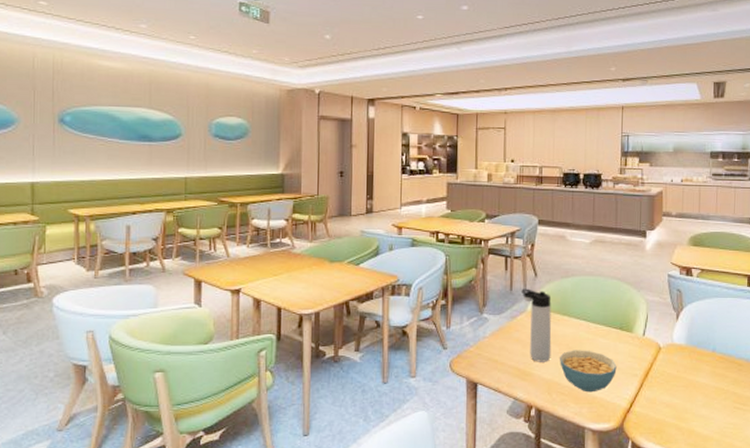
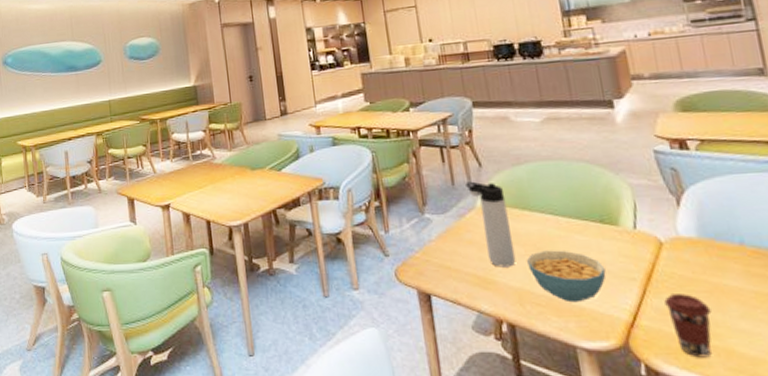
coffee cup: none [654,387,684,436] -> present [664,294,712,358]

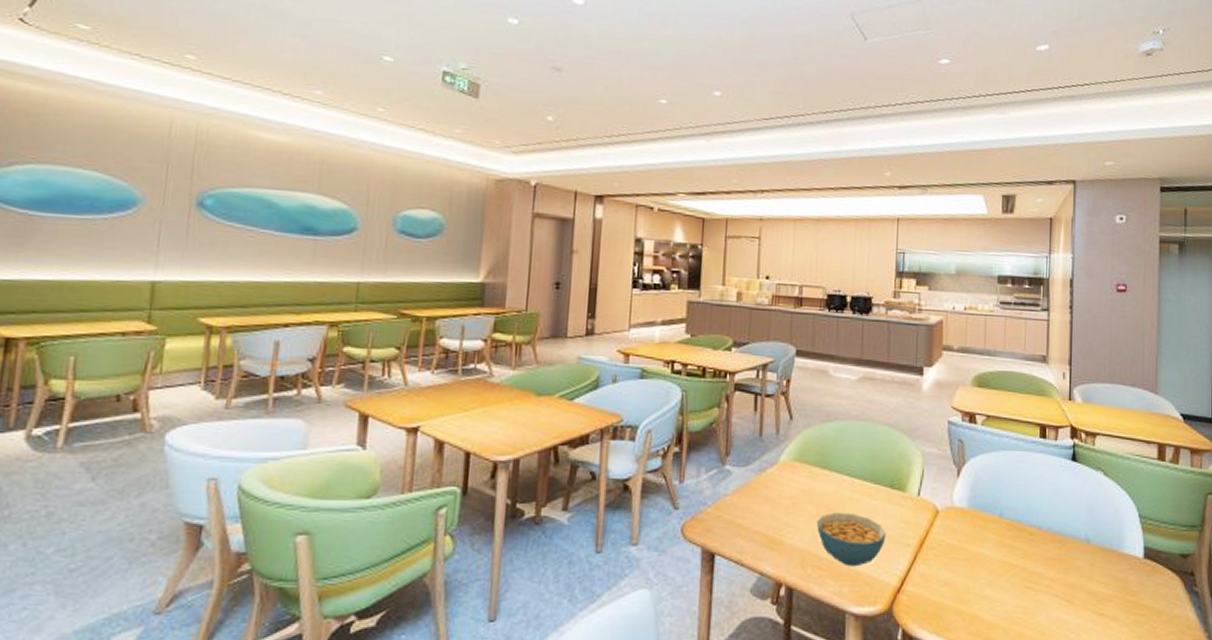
thermos bottle: present [465,181,516,267] -> none [773,434,809,528]
coffee cup: present [664,294,712,358] -> none [930,561,966,623]

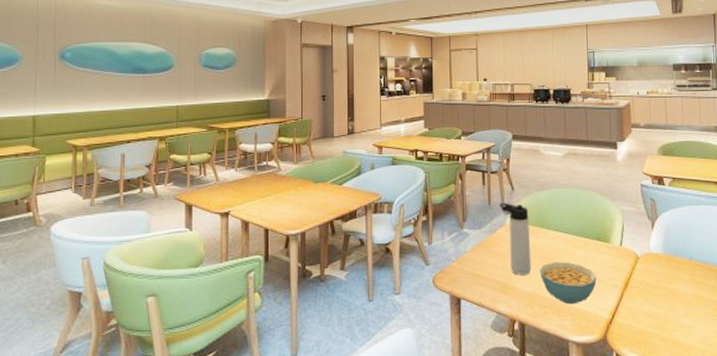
thermos bottle: none [773,434,809,528] -> present [499,202,532,276]

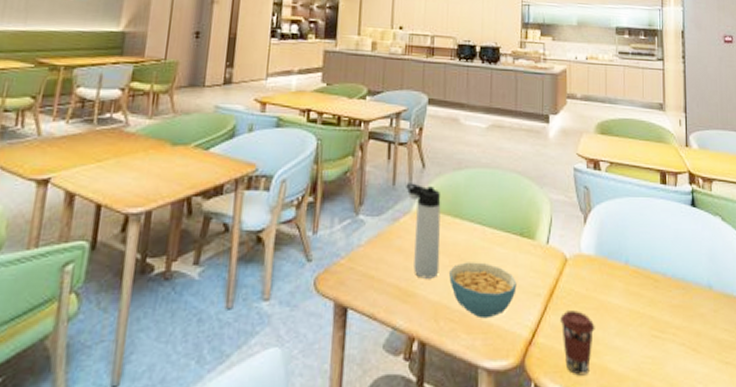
coffee cup: none [635,297,665,347] -> present [560,311,595,376]

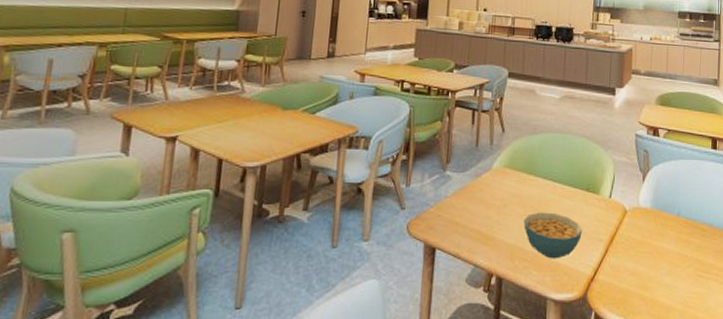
thermos bottle: present [406,183,441,279] -> none [487,144,518,225]
coffee cup: present [560,311,595,376] -> none [619,254,649,307]

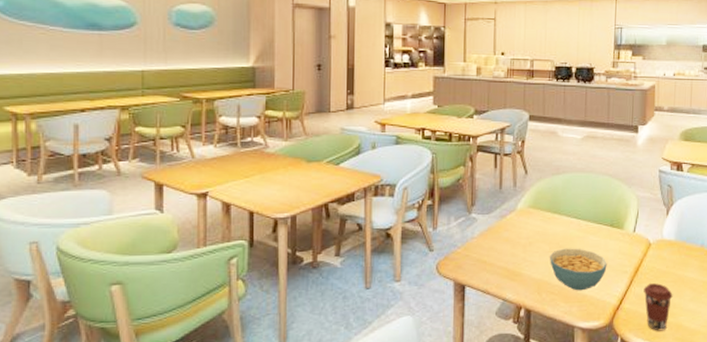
coffee cup: none [619,254,649,307] -> present [643,283,673,331]

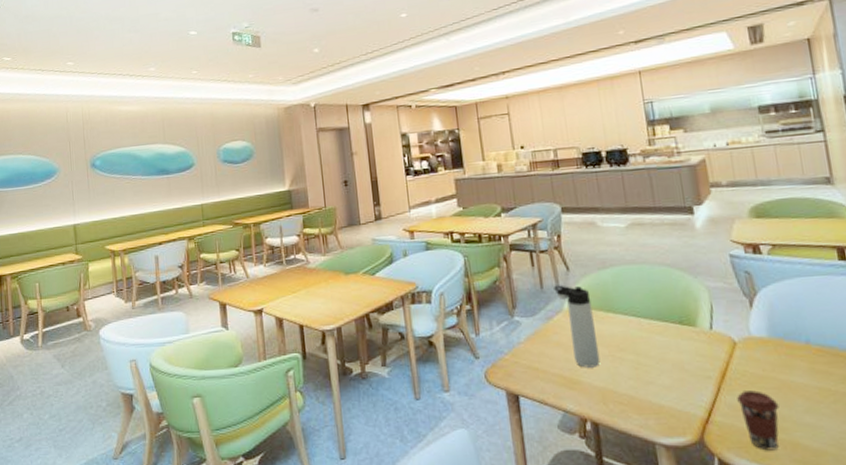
thermos bottle: none [511,186,542,262] -> present [554,285,600,368]
cereal bowl: present [550,248,607,291] -> none [611,350,684,401]

